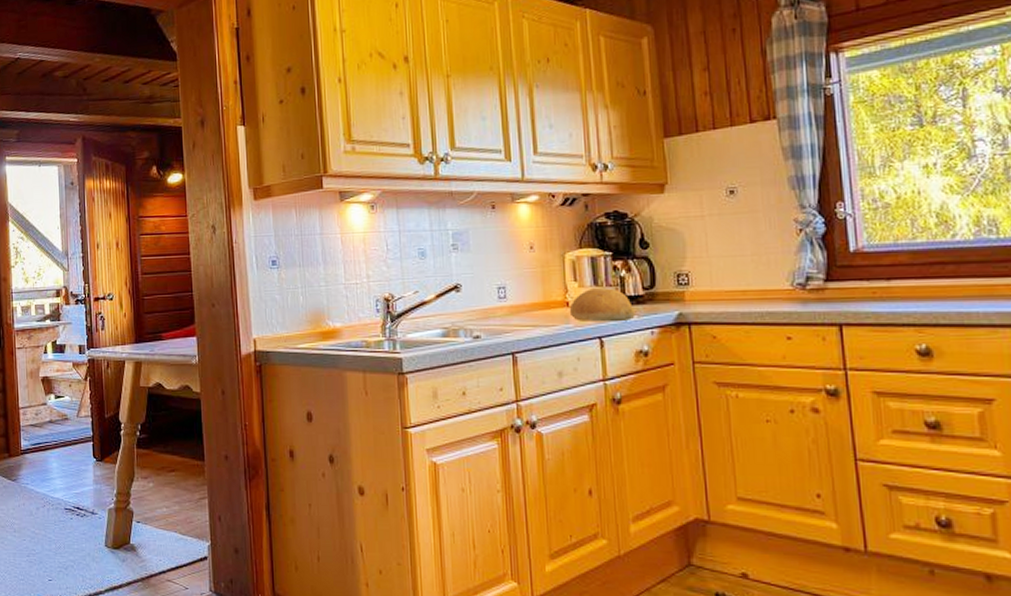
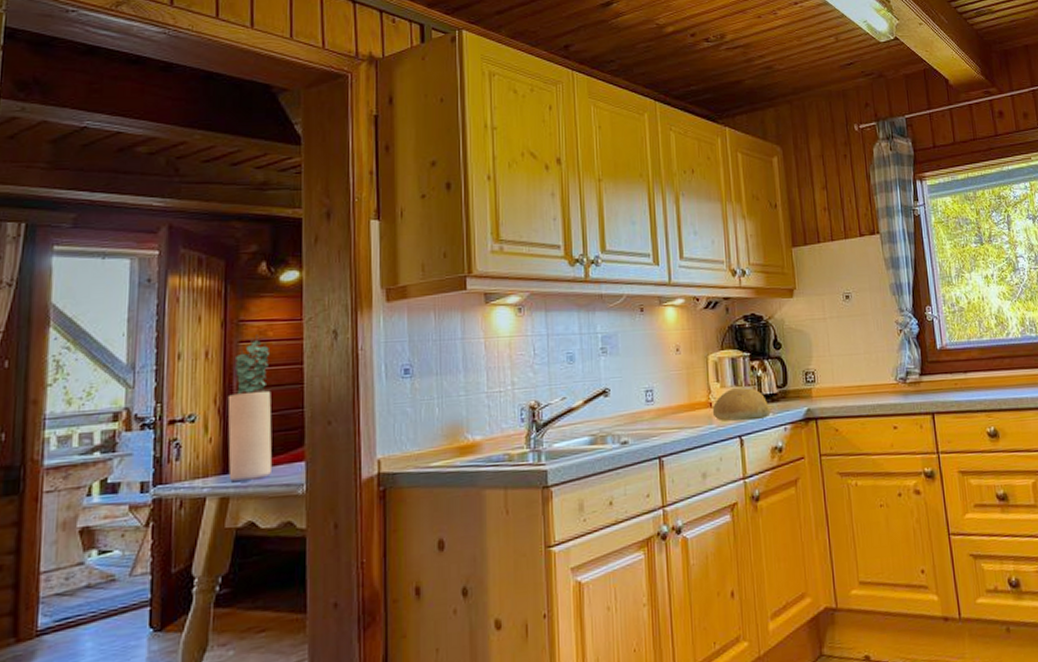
vase: none [135,228,172,351] -> present [227,334,273,483]

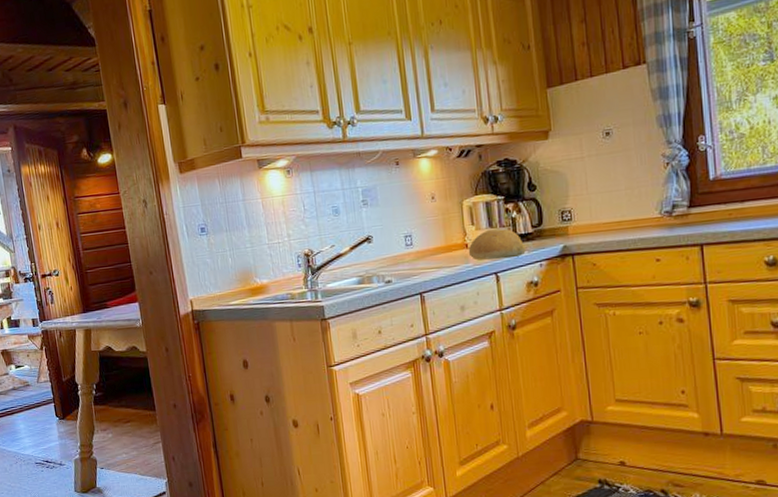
vase: present [227,334,273,483] -> none [77,207,117,319]

